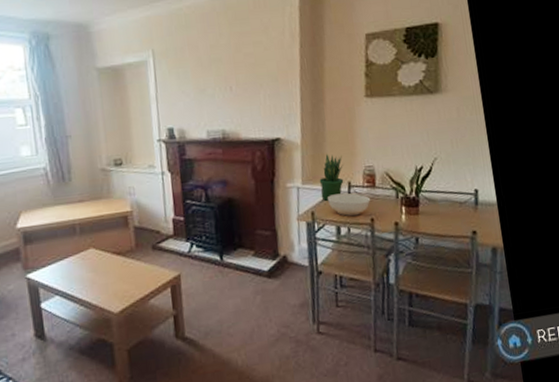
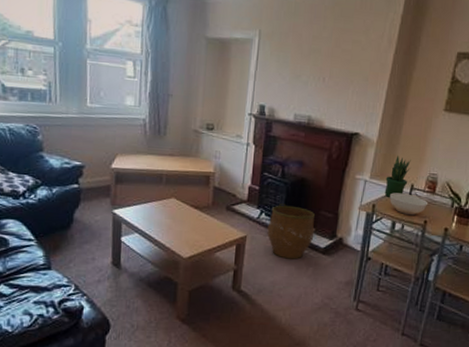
basket: none [201,230,255,292] -> present [267,203,316,259]

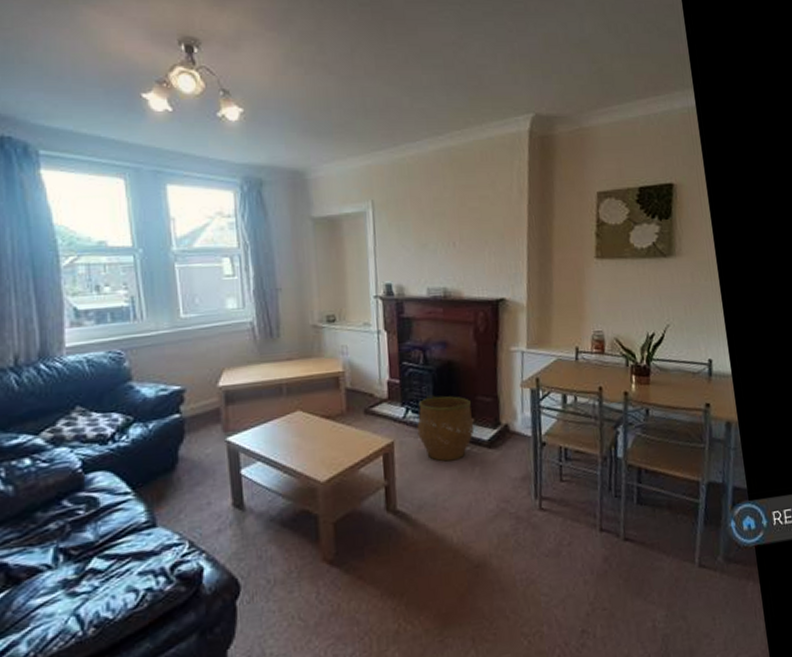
planter: present [384,156,411,197] -> none [545,317,571,367]
bowl: present [389,192,429,216] -> none [552,359,600,385]

